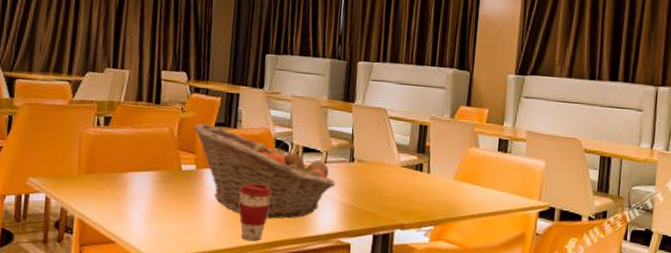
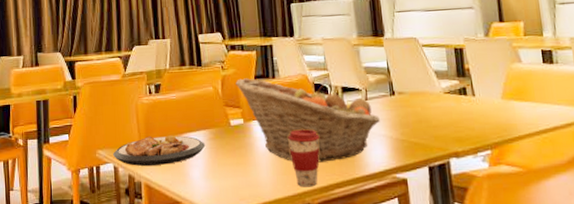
plate: none [46,170,151,202] -> present [113,135,206,166]

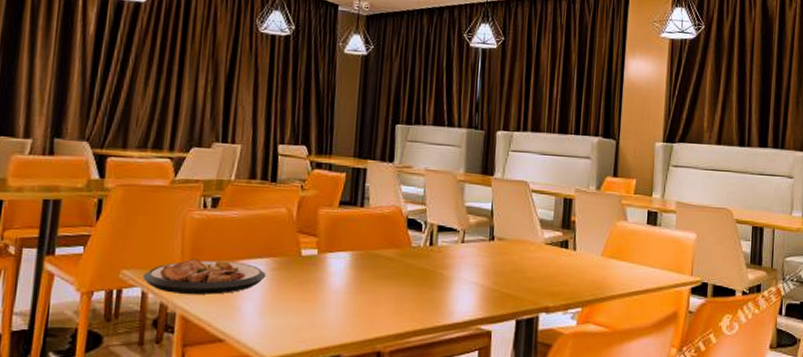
fruit basket: present [236,78,380,163] -> none [315,202,474,307]
coffee cup: present [288,129,320,187] -> none [367,267,405,333]

